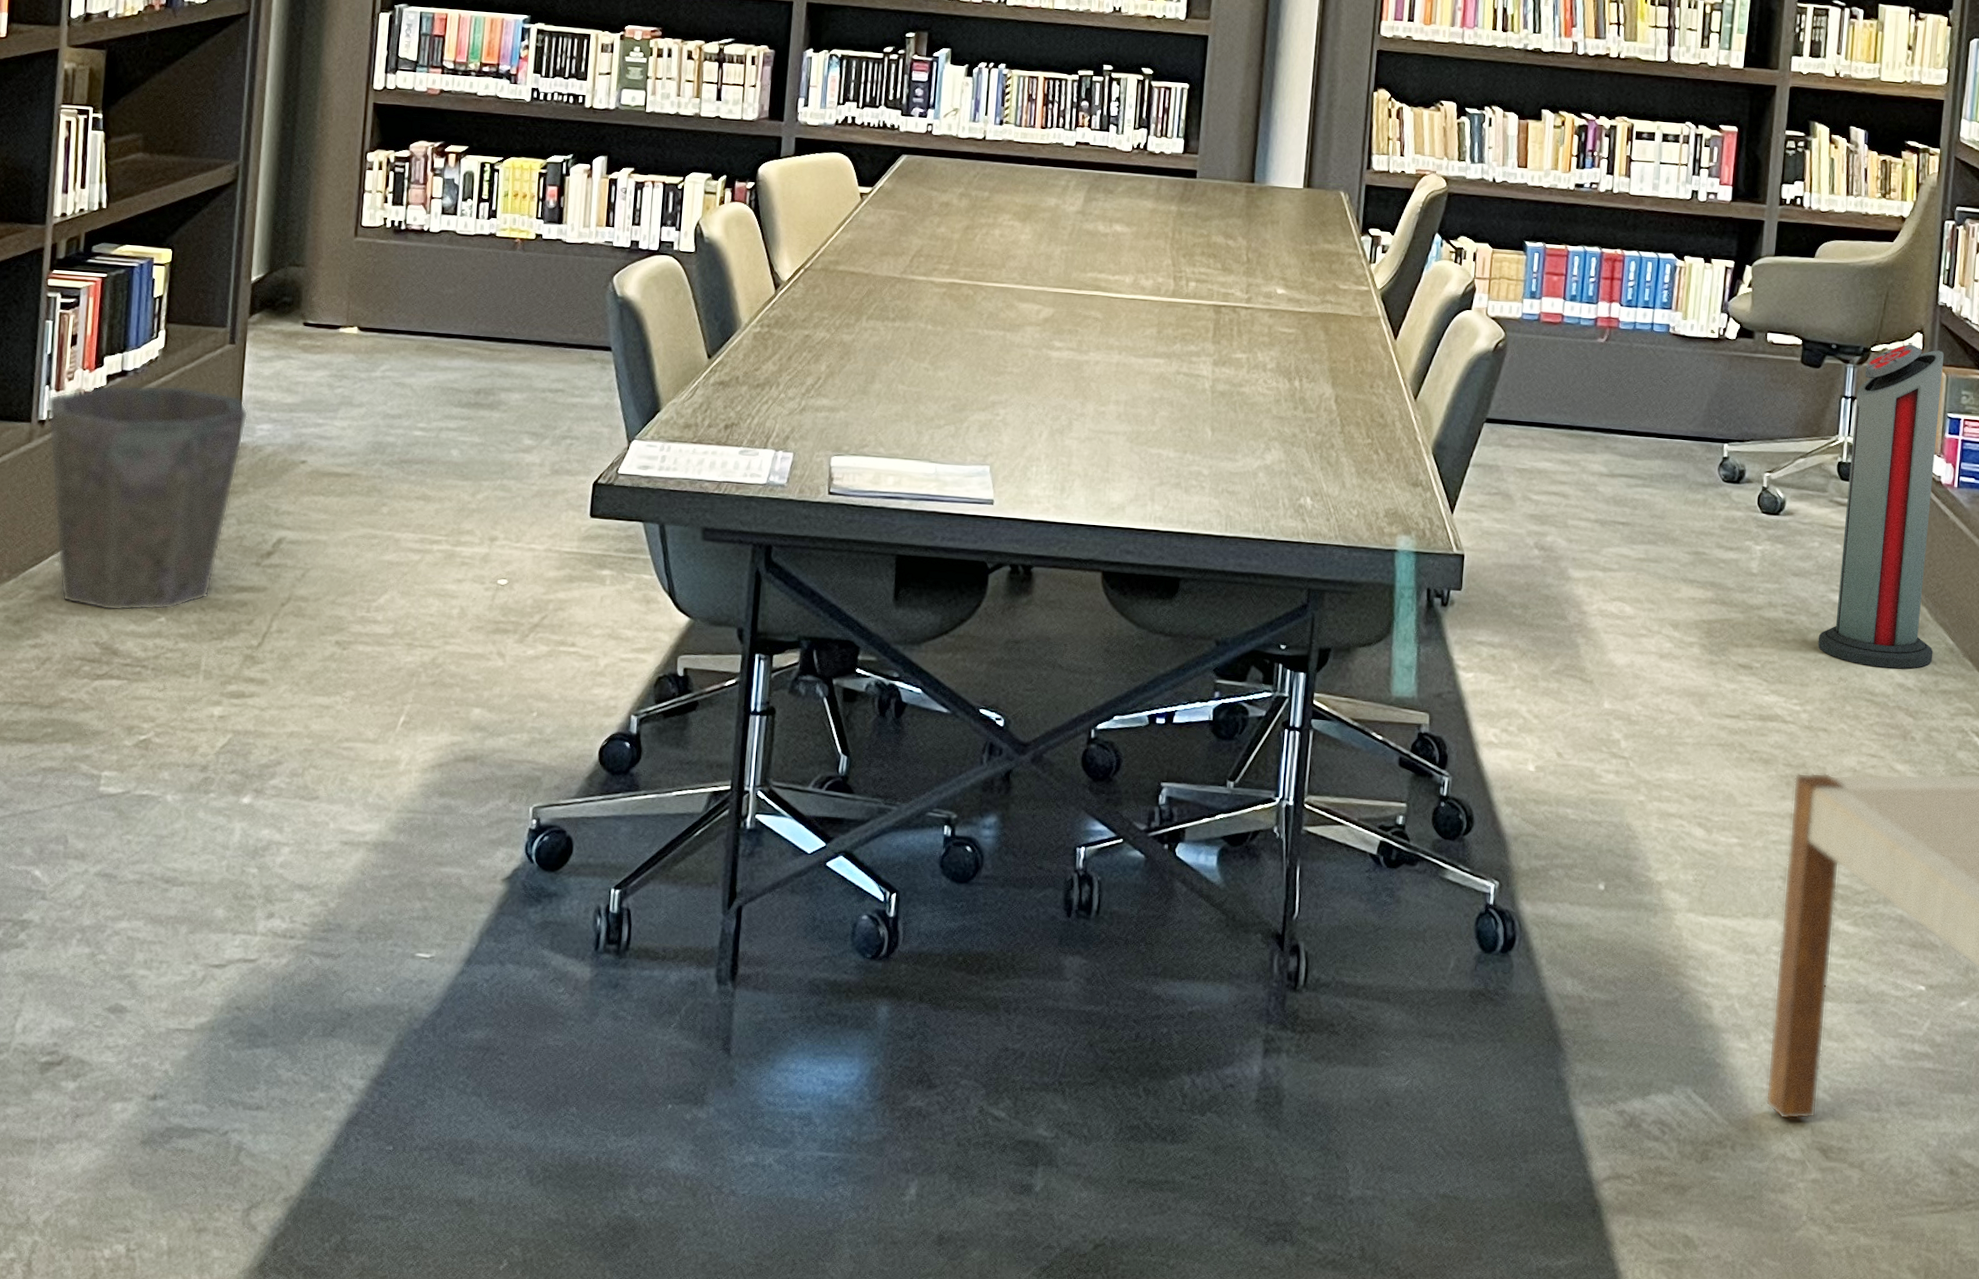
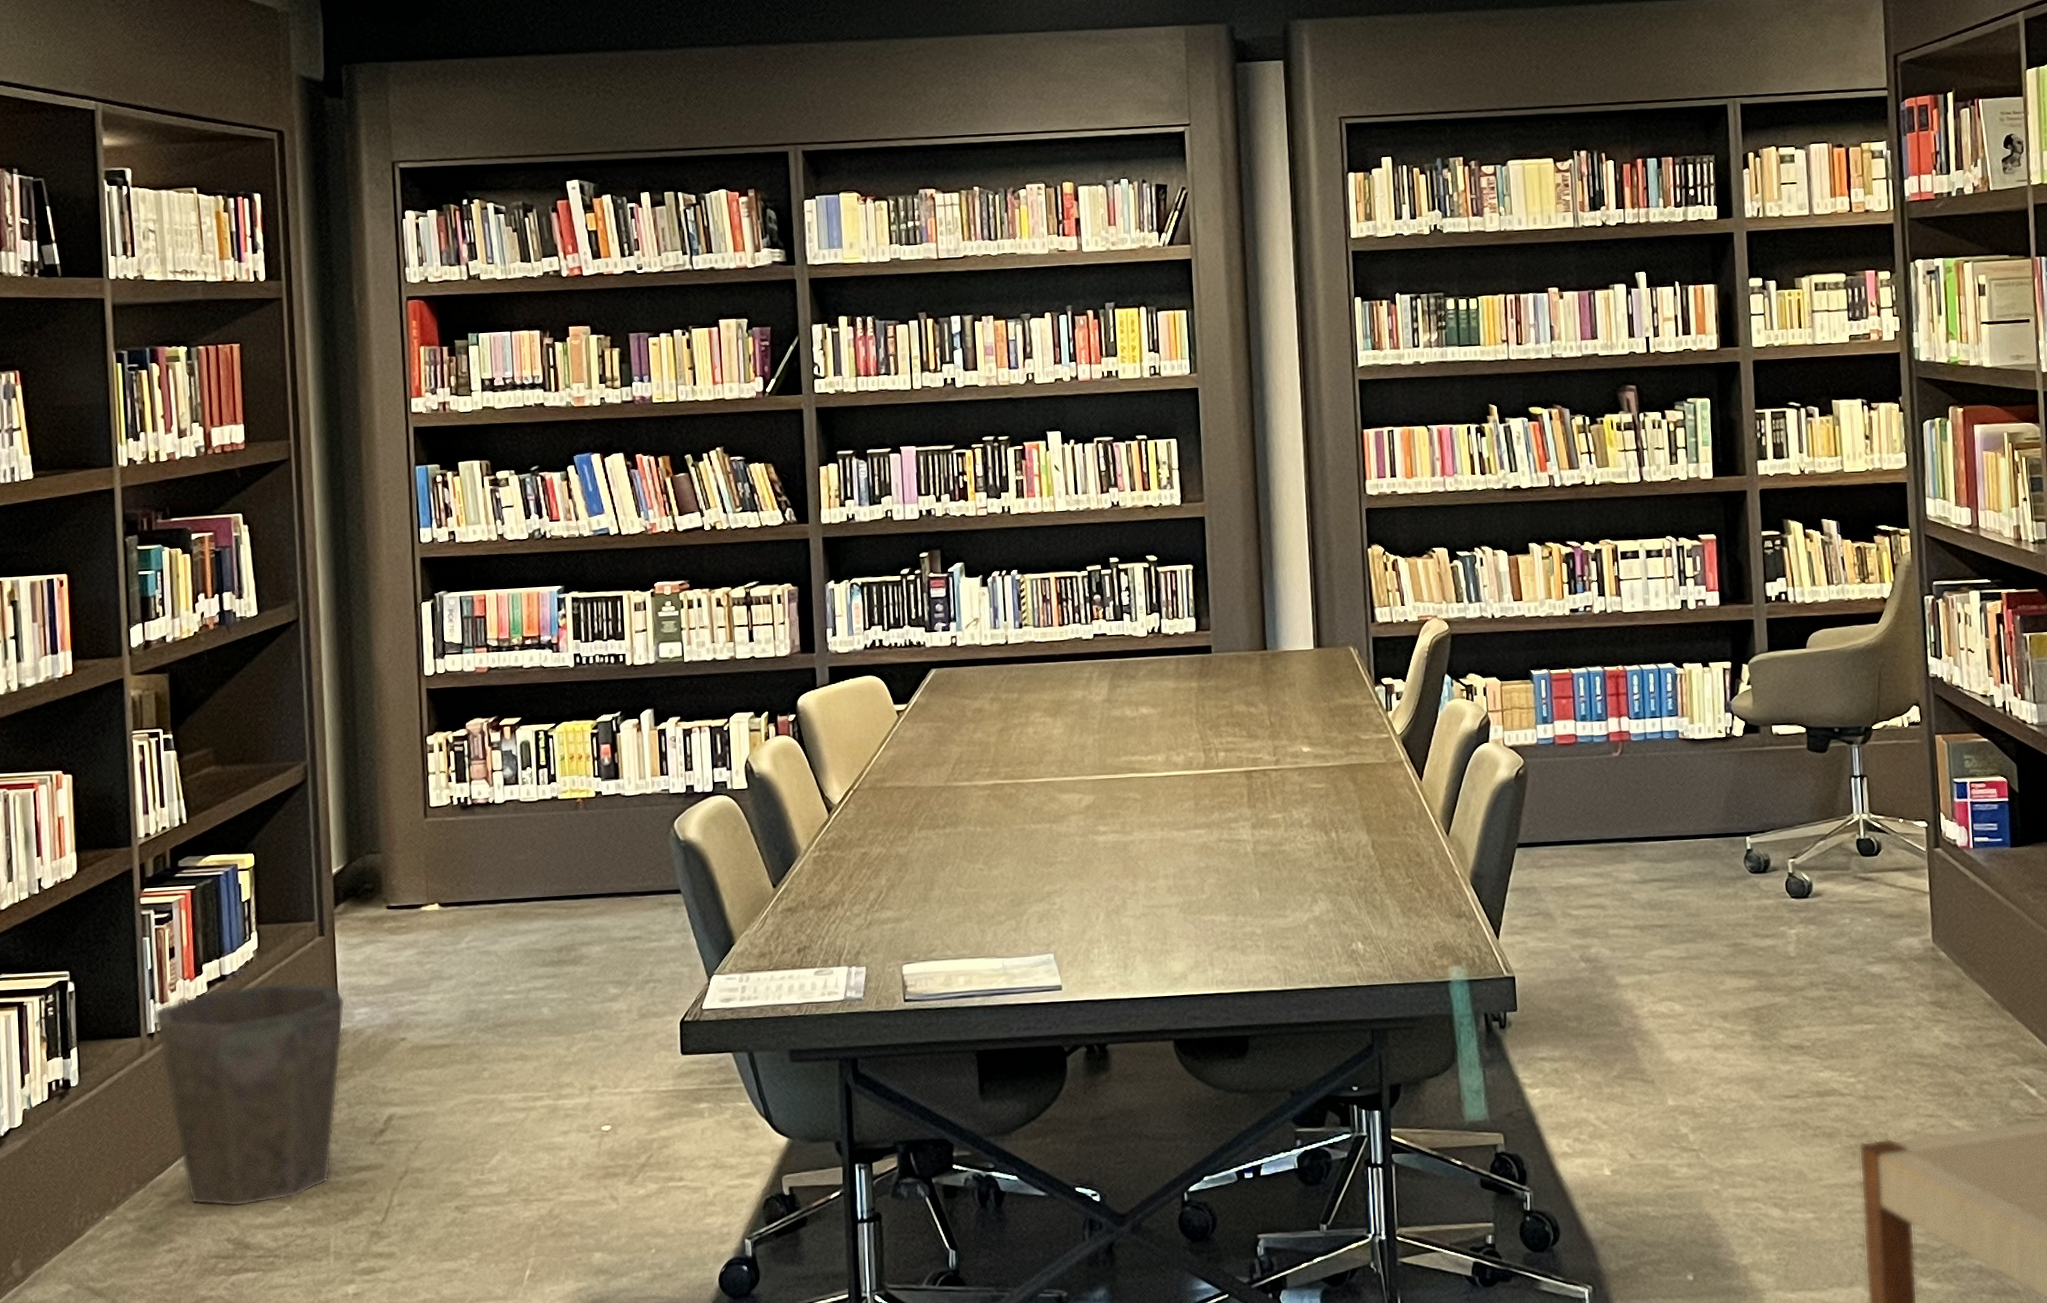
air purifier: present [1817,344,1944,669] -> none [1862,717,1974,1031]

